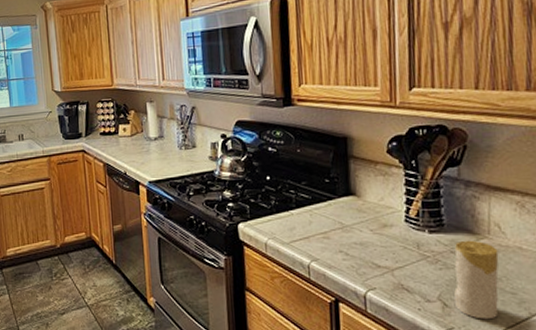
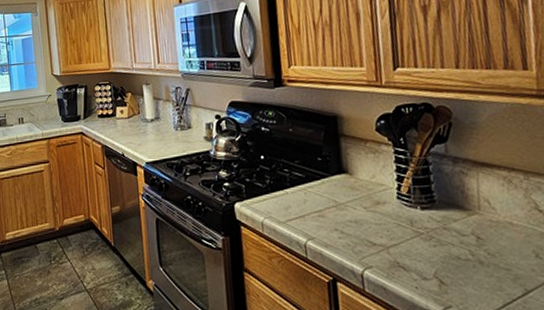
candle: present [454,240,499,320] -> none [447,216,495,297]

